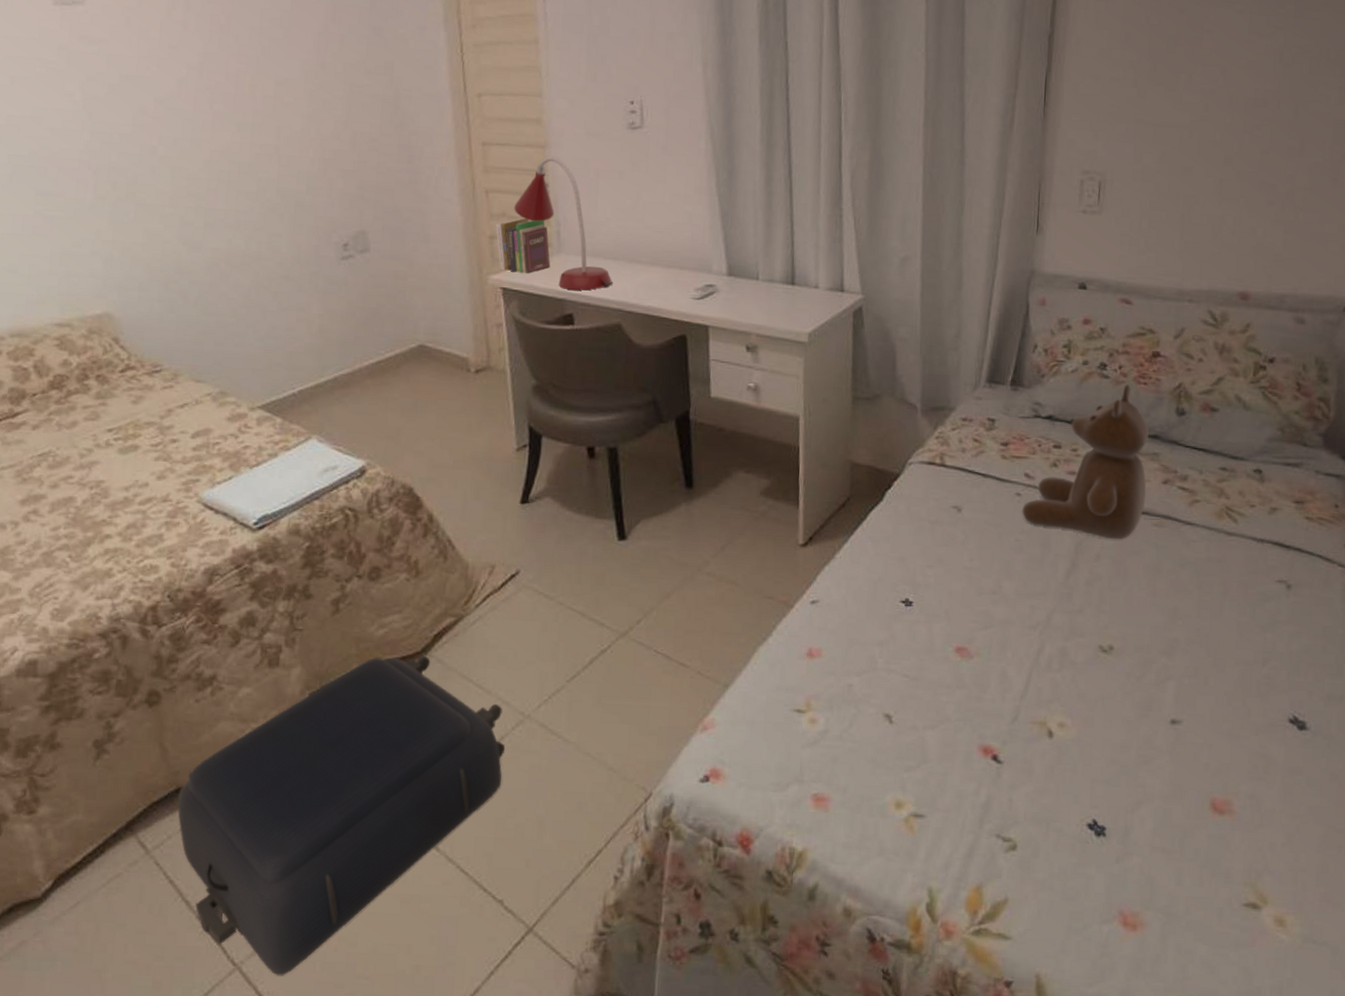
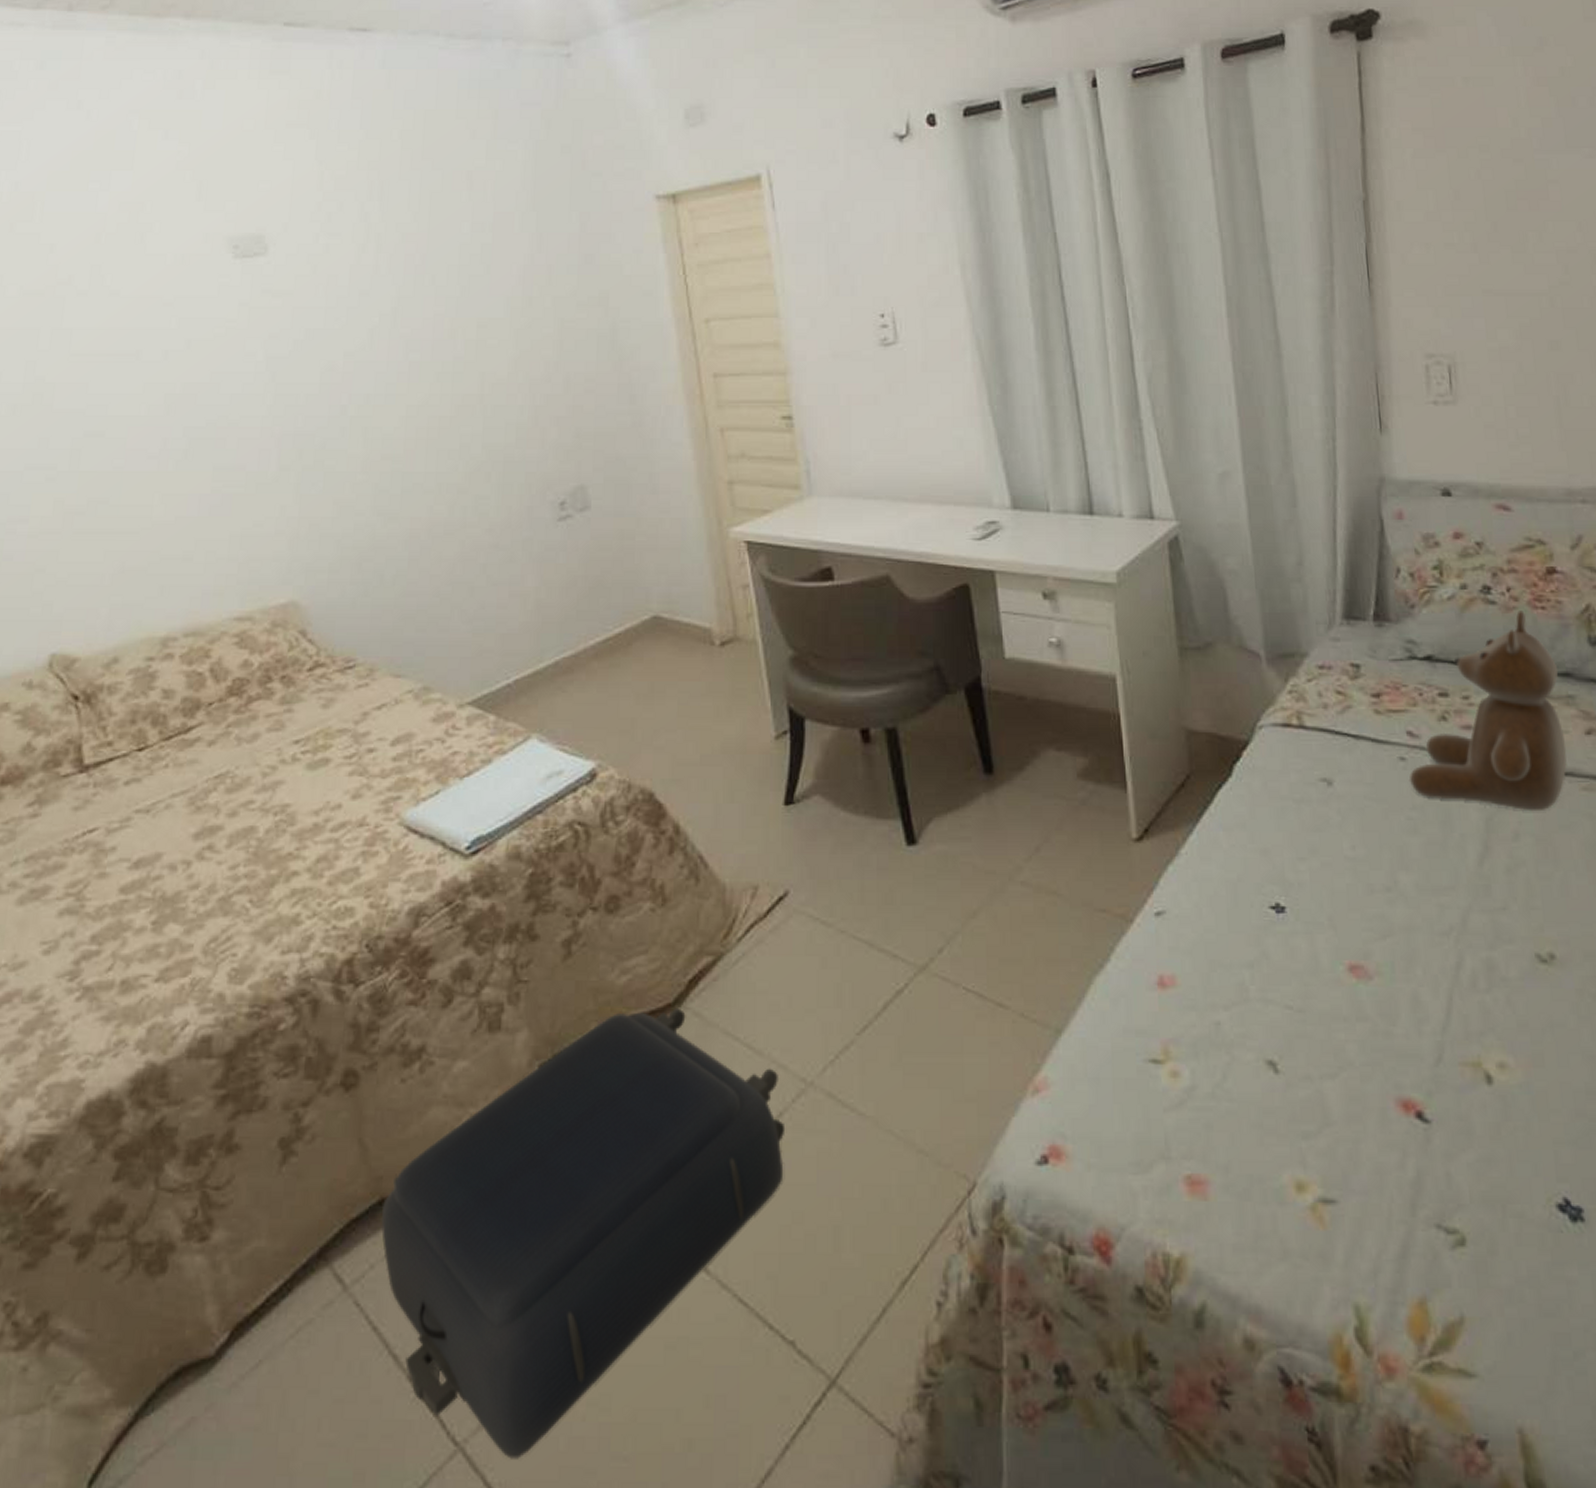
books: present [495,217,550,274] -> none [734,457,800,524]
desk lamp: present [514,157,614,290] -> none [754,385,877,538]

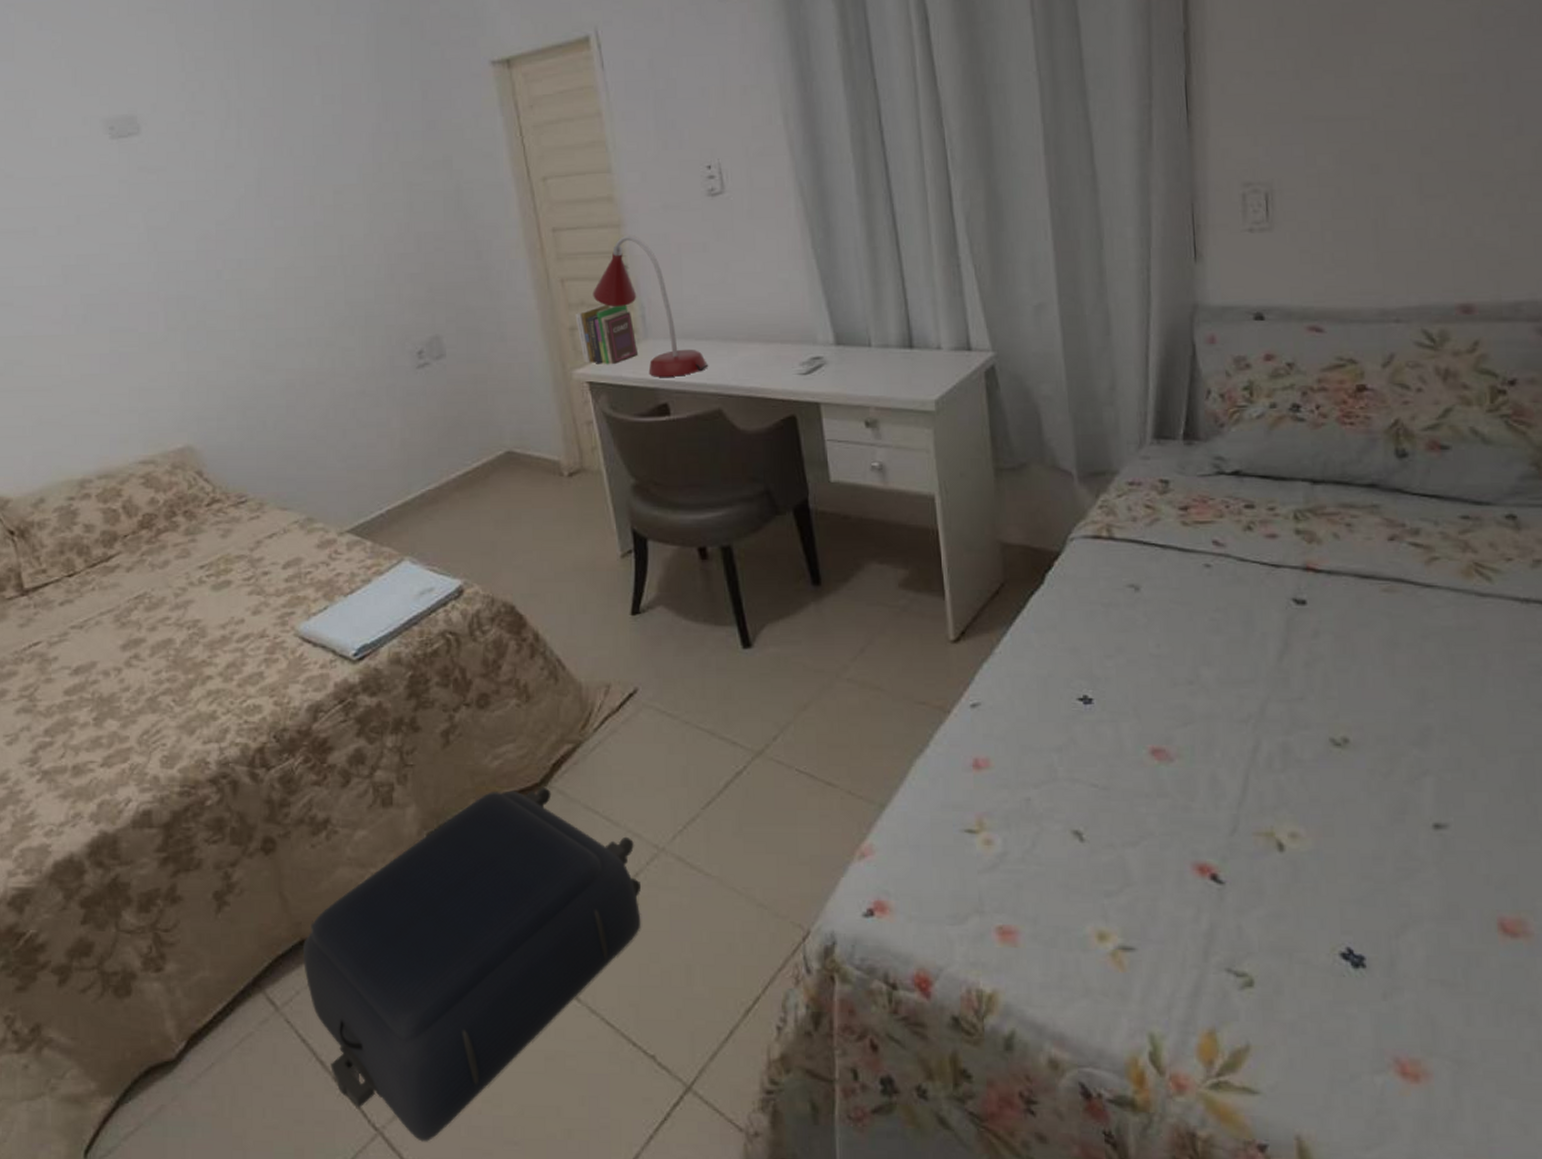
books: none [734,457,800,524] -> present [575,304,637,365]
desk lamp: none [754,385,877,538] -> present [593,235,709,377]
stuffed bear: present [1409,609,1567,812] -> none [1213,425,1369,612]

